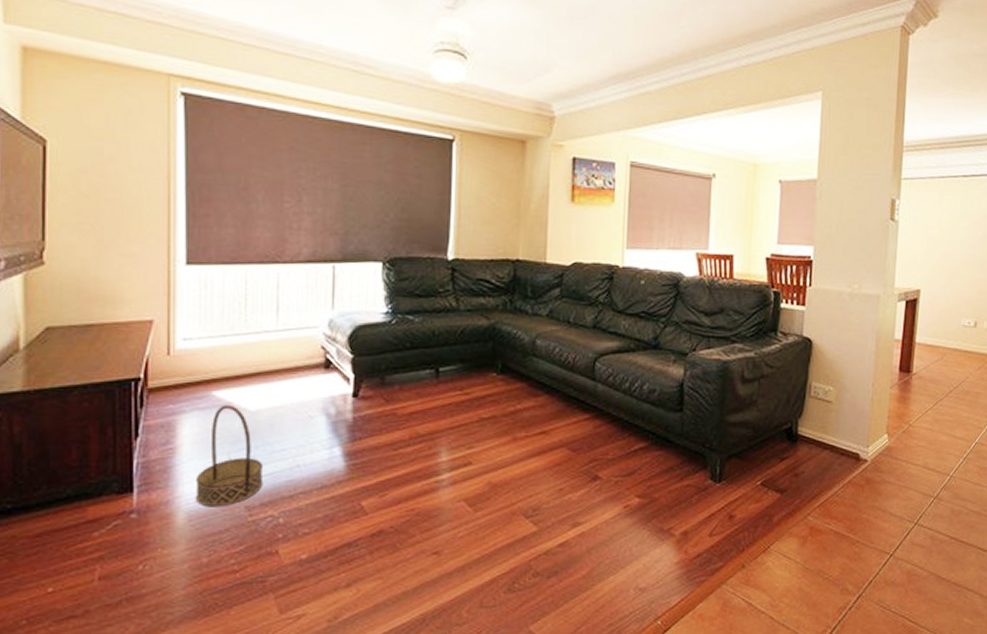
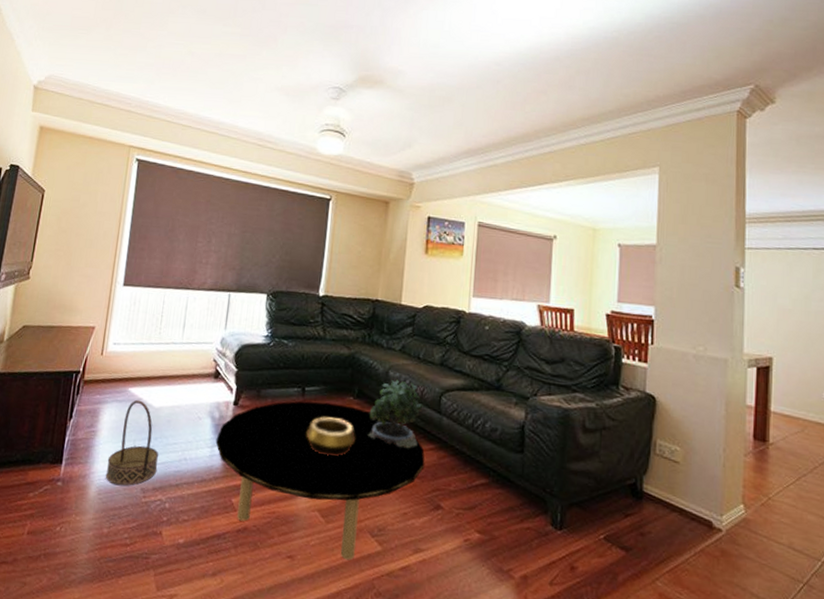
coffee table: none [334,382,580,546] -> present [215,400,425,561]
decorative bowl: none [444,398,502,441] -> present [306,417,356,457]
potted plant: none [515,341,577,422] -> present [368,373,424,449]

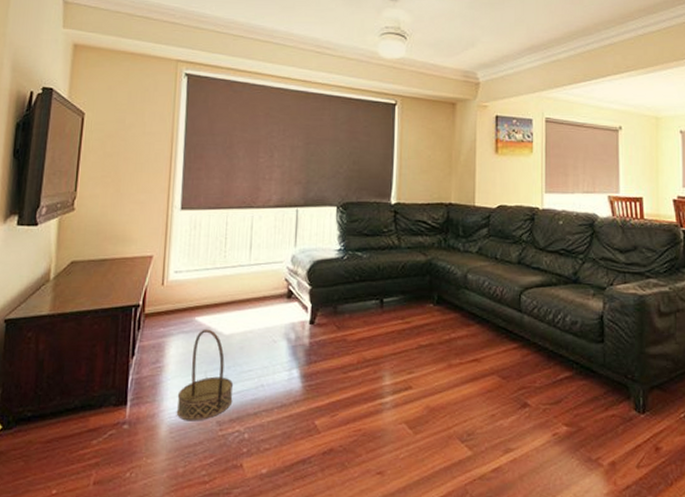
coffee table: present [215,400,425,561] -> none [293,312,509,469]
decorative bowl: present [306,417,356,457] -> none [387,327,439,366]
potted plant: present [368,373,424,449] -> none [450,275,505,351]

